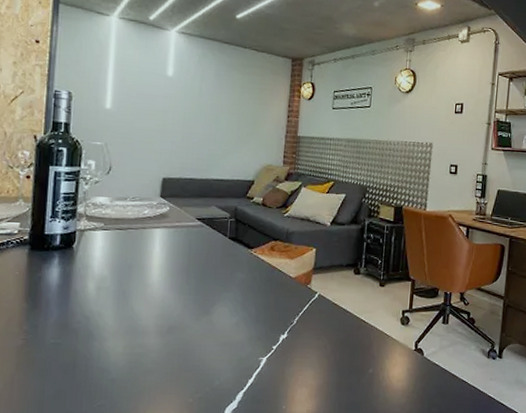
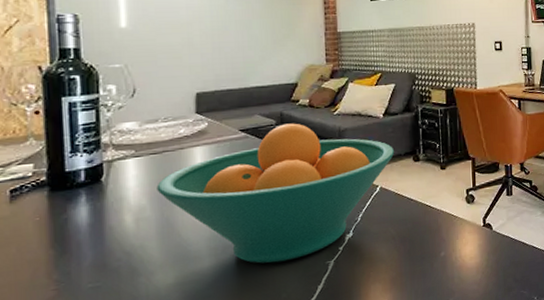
fruit bowl: none [118,218,337,350] -> present [156,123,395,264]

